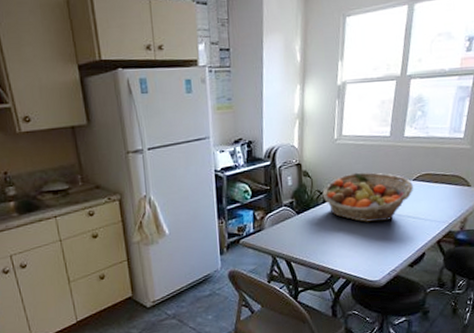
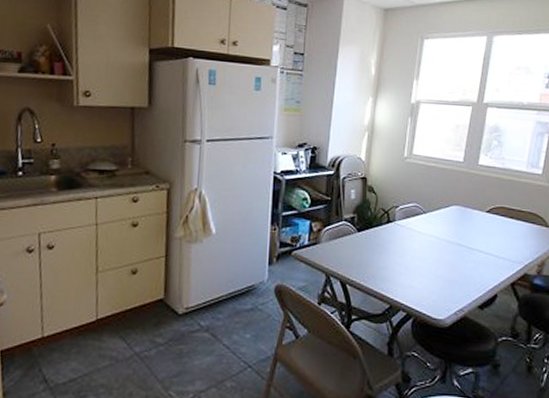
fruit basket: present [322,172,413,222] -> none [387,195,486,253]

